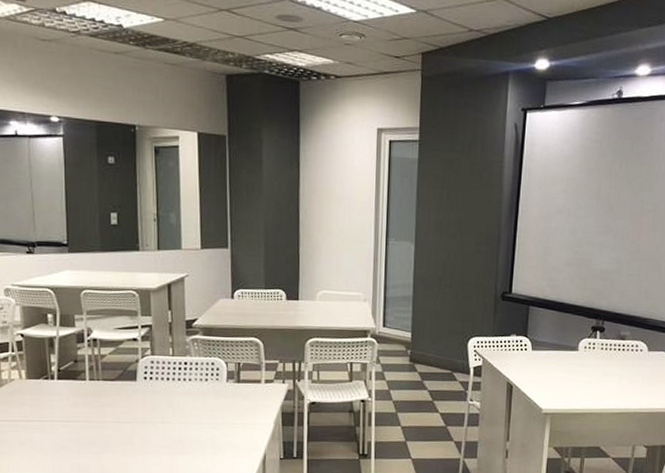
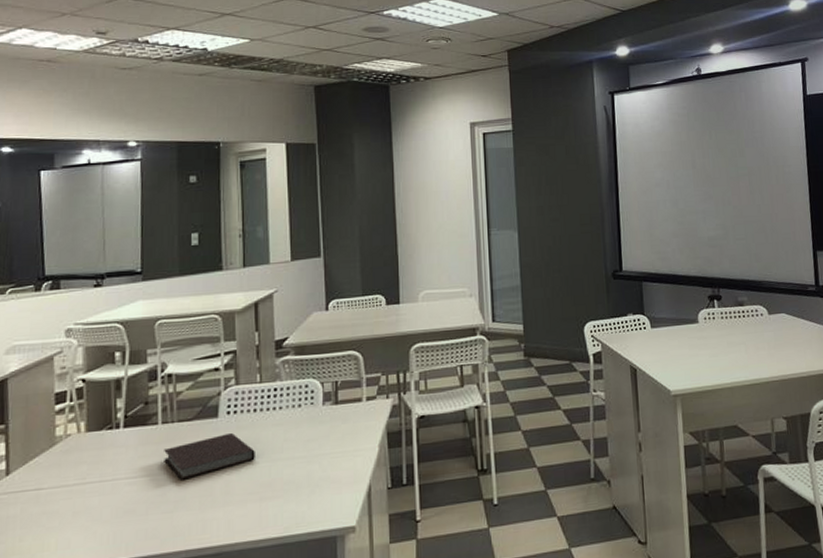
notebook: none [92,395,168,429] -> present [164,432,255,480]

